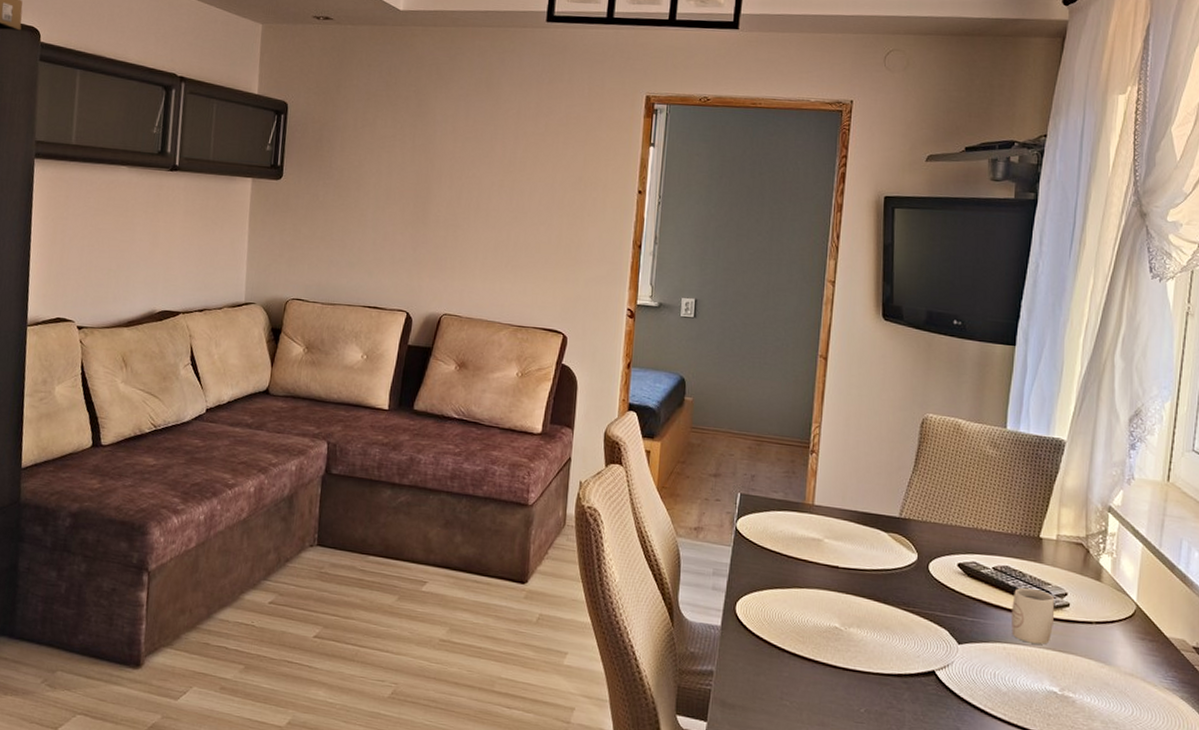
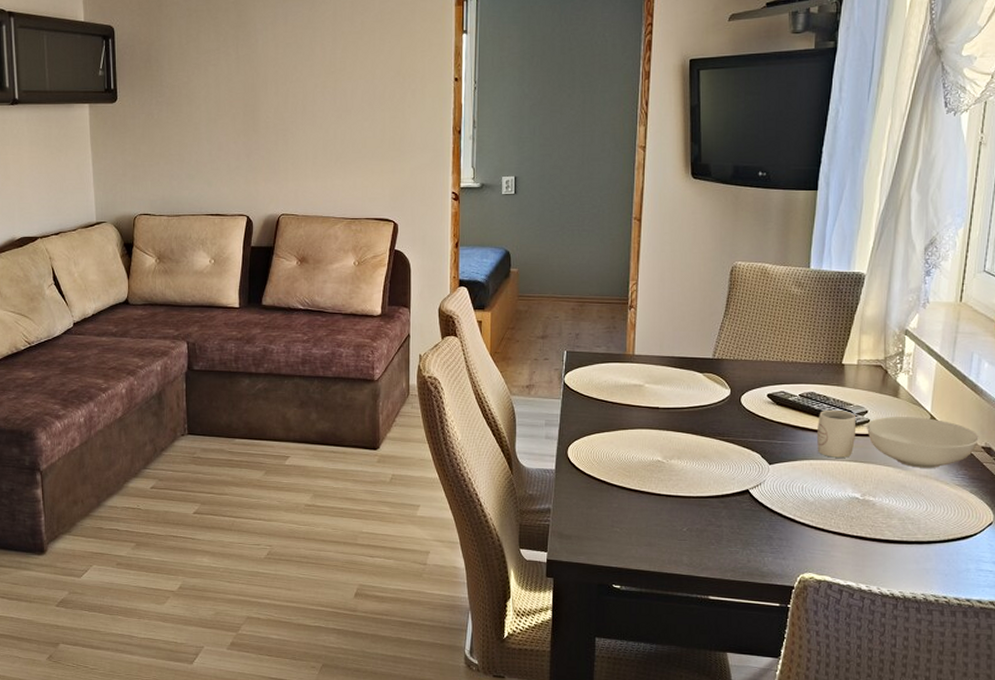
bowl: none [1065,602,1191,666] -> present [866,417,980,468]

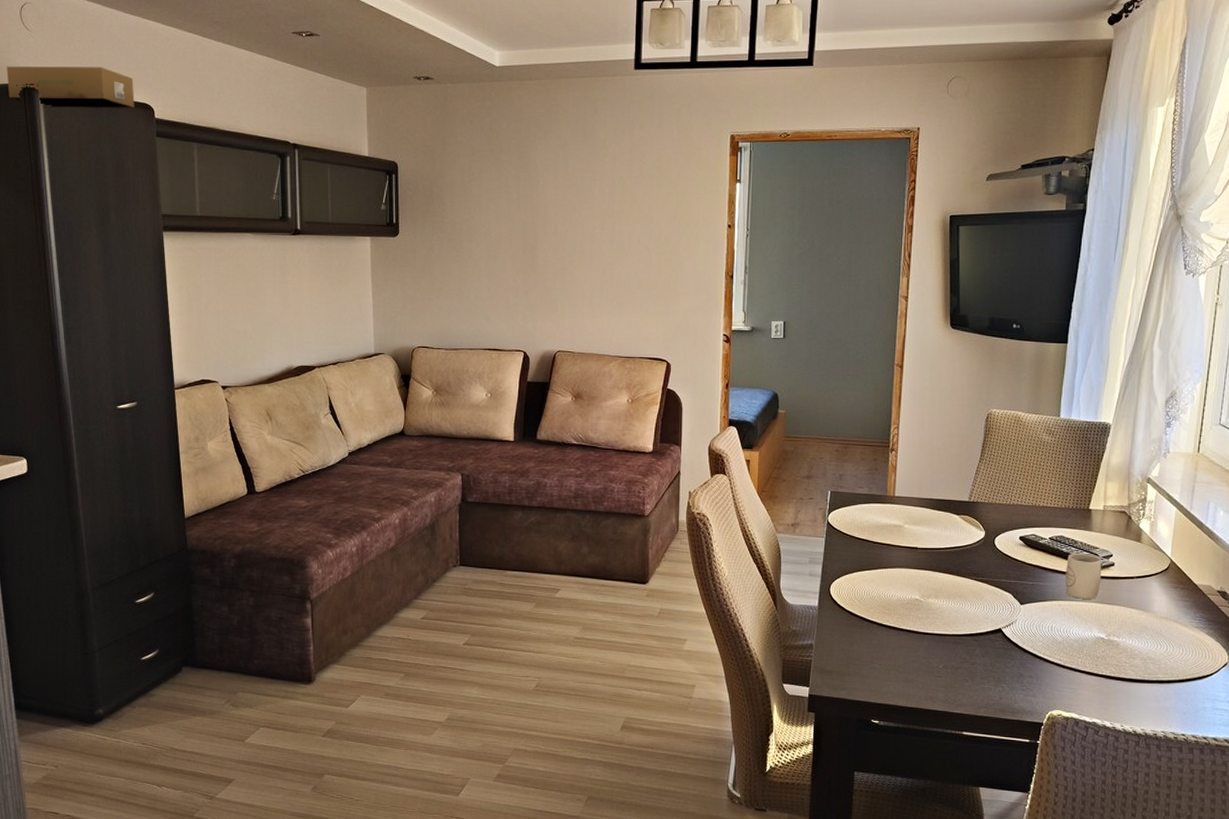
bowl: present [866,417,980,468] -> none [1111,561,1216,610]

